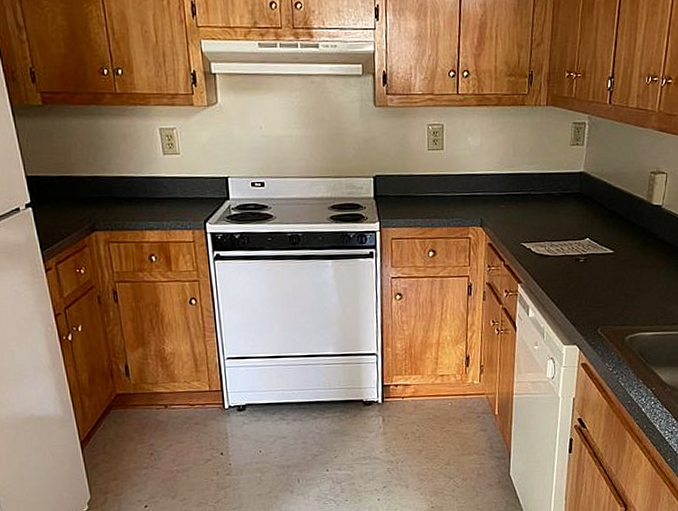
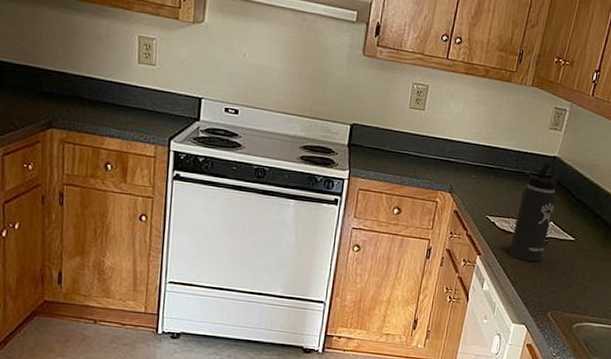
thermos bottle: none [549,179,592,282] -> present [509,162,562,263]

